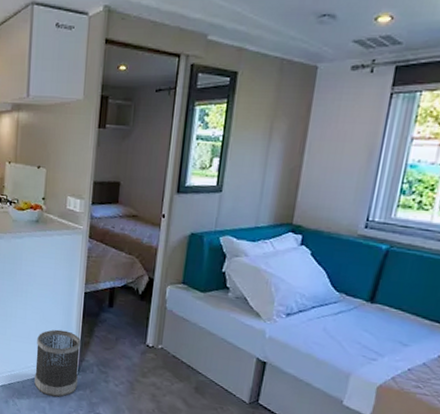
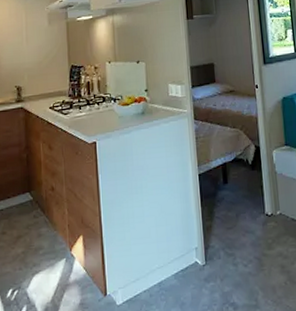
wastebasket: present [34,329,82,397] -> none [158,219,207,298]

